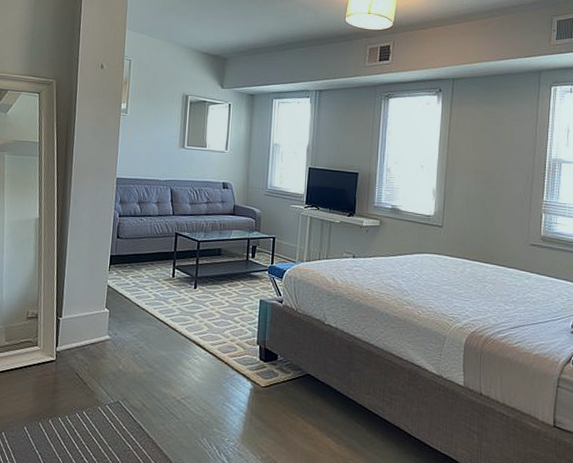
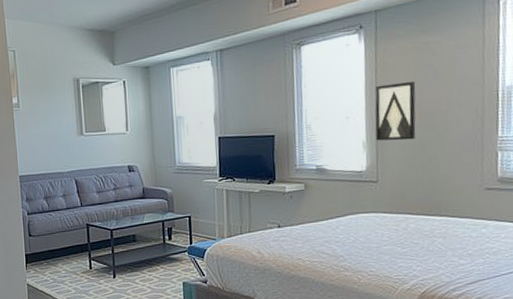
wall art: none [445,142,481,194] -> present [374,81,416,141]

